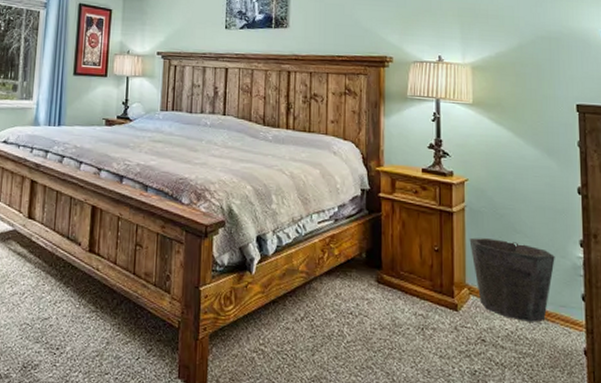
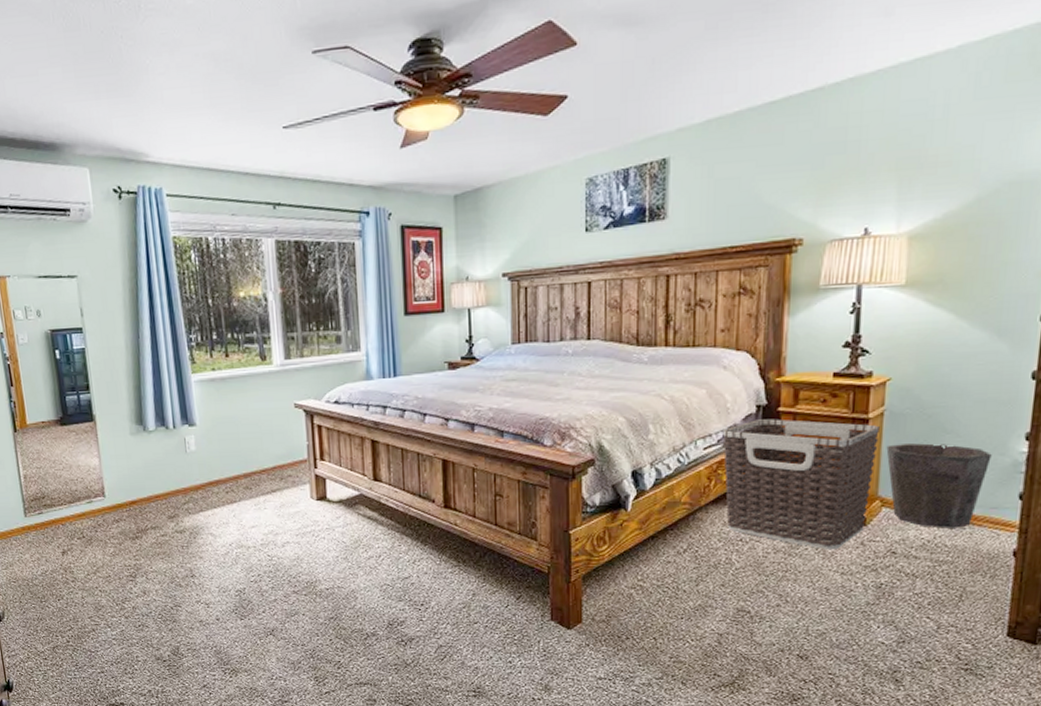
clothes hamper: none [334,201,462,333] -> present [722,419,880,550]

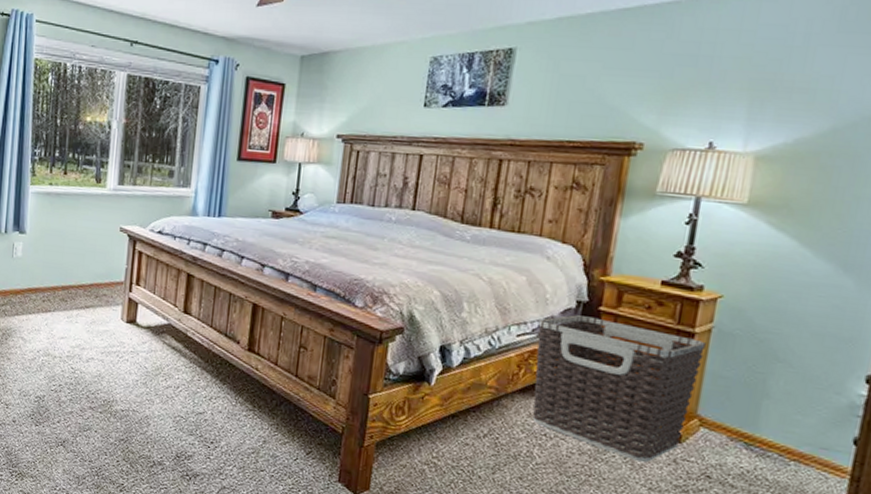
waste bin: present [886,443,992,528] -> none [710,363,826,464]

